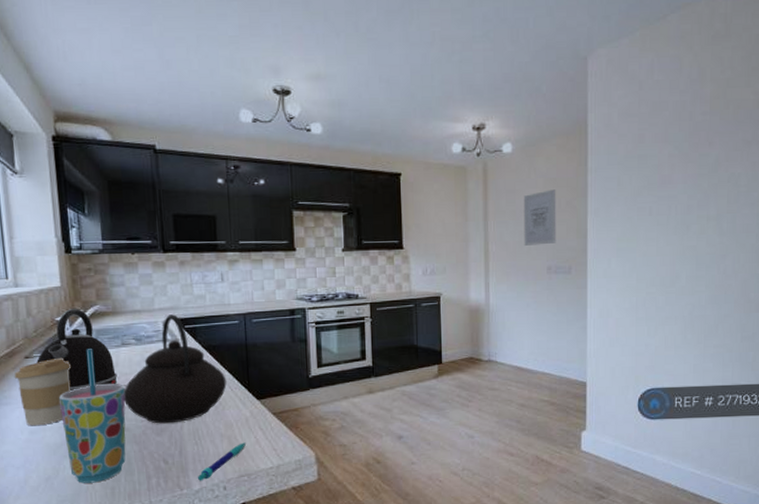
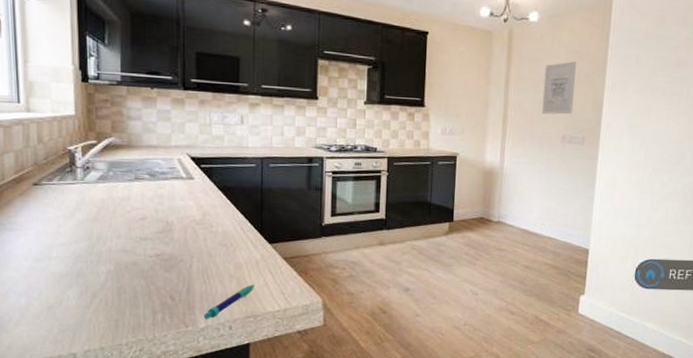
coffee cup: present [14,357,71,426] -> none [20,187,81,254]
kettle: present [36,309,117,392] -> none [45,139,128,222]
cup: present [59,349,126,484] -> none [67,180,135,315]
teapot: present [124,314,227,424] -> none [134,153,239,261]

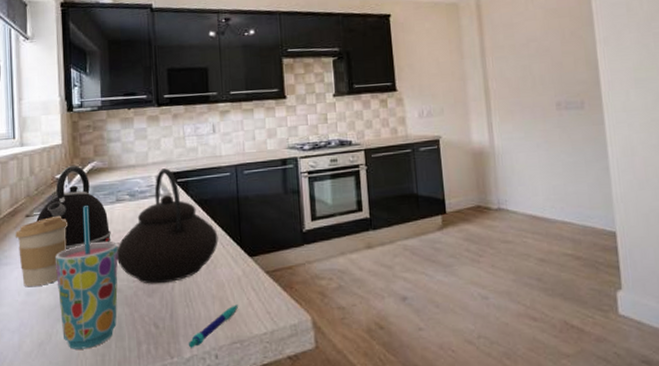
coffee cup: none [20,187,81,254] -> present [15,215,67,287]
kettle: none [45,139,128,222] -> present [36,165,111,251]
cup: none [67,180,135,315] -> present [56,206,118,350]
teapot: none [134,153,239,261] -> present [117,168,219,284]
wall art: present [541,61,577,115] -> none [522,20,564,81]

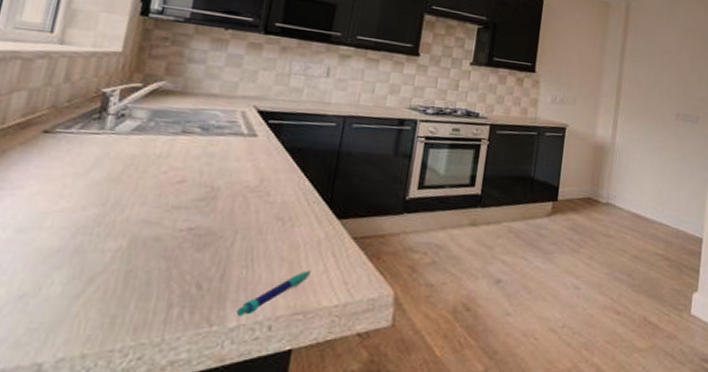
coffee cup: present [15,215,67,287] -> none [15,137,105,223]
kettle: present [36,165,111,251] -> none [58,80,165,183]
cup: present [56,206,118,350] -> none [60,131,171,308]
teapot: present [117,168,219,284] -> none [164,105,305,238]

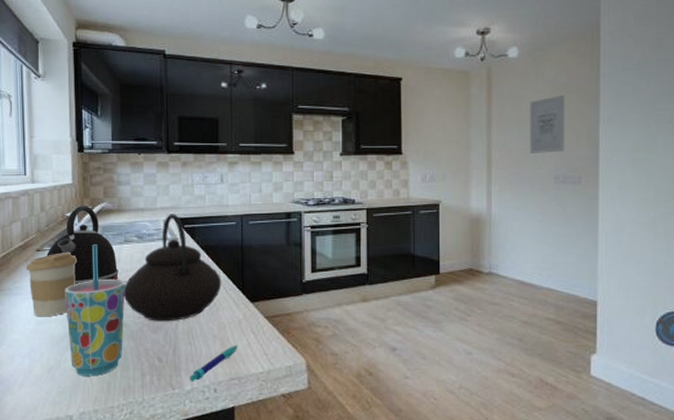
coffee cup: none [15,137,105,223] -> present [25,252,77,317]
kettle: none [58,80,165,183] -> present [47,205,119,285]
cup: none [60,131,171,308] -> present [65,244,125,376]
teapot: none [164,105,305,238] -> present [124,214,222,322]
wall art: none [656,38,692,91] -> present [529,95,565,153]

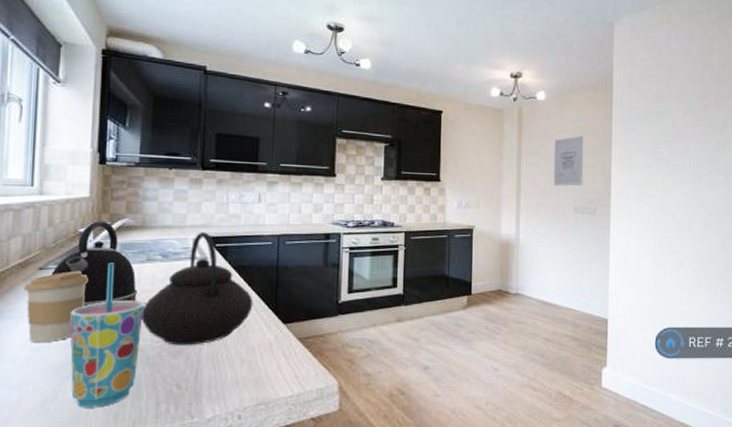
pen: present [190,345,237,382] -> none [212,368,267,409]

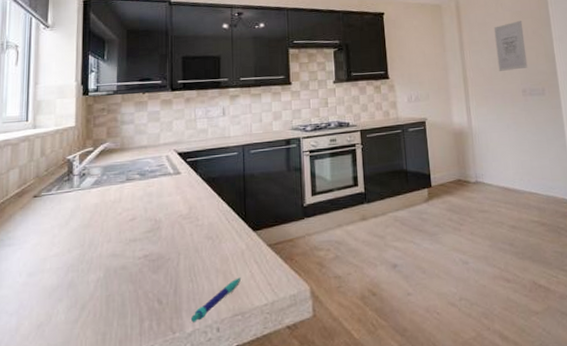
coffee cup: present [23,270,88,343] -> none [20,195,76,268]
kettle: present [51,221,138,307] -> none [44,147,119,230]
cup: present [70,263,144,408] -> none [61,185,125,330]
teapot: present [142,232,253,345] -> none [124,148,224,261]
pen: none [212,368,267,409] -> present [191,277,241,322]

